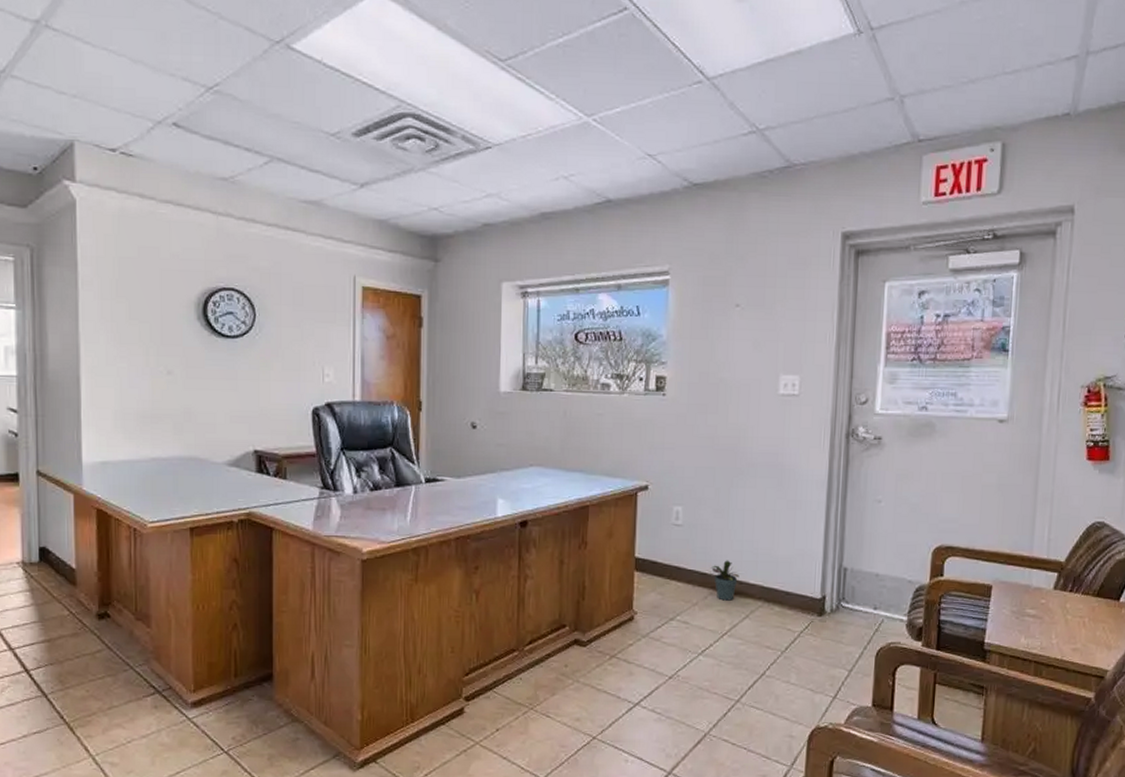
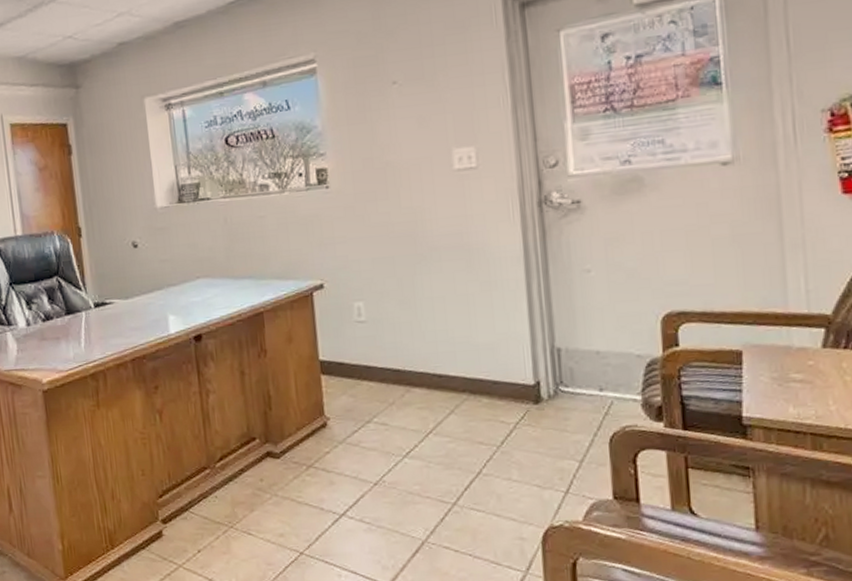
potted plant: present [710,560,739,601] -> none [403,353,437,397]

